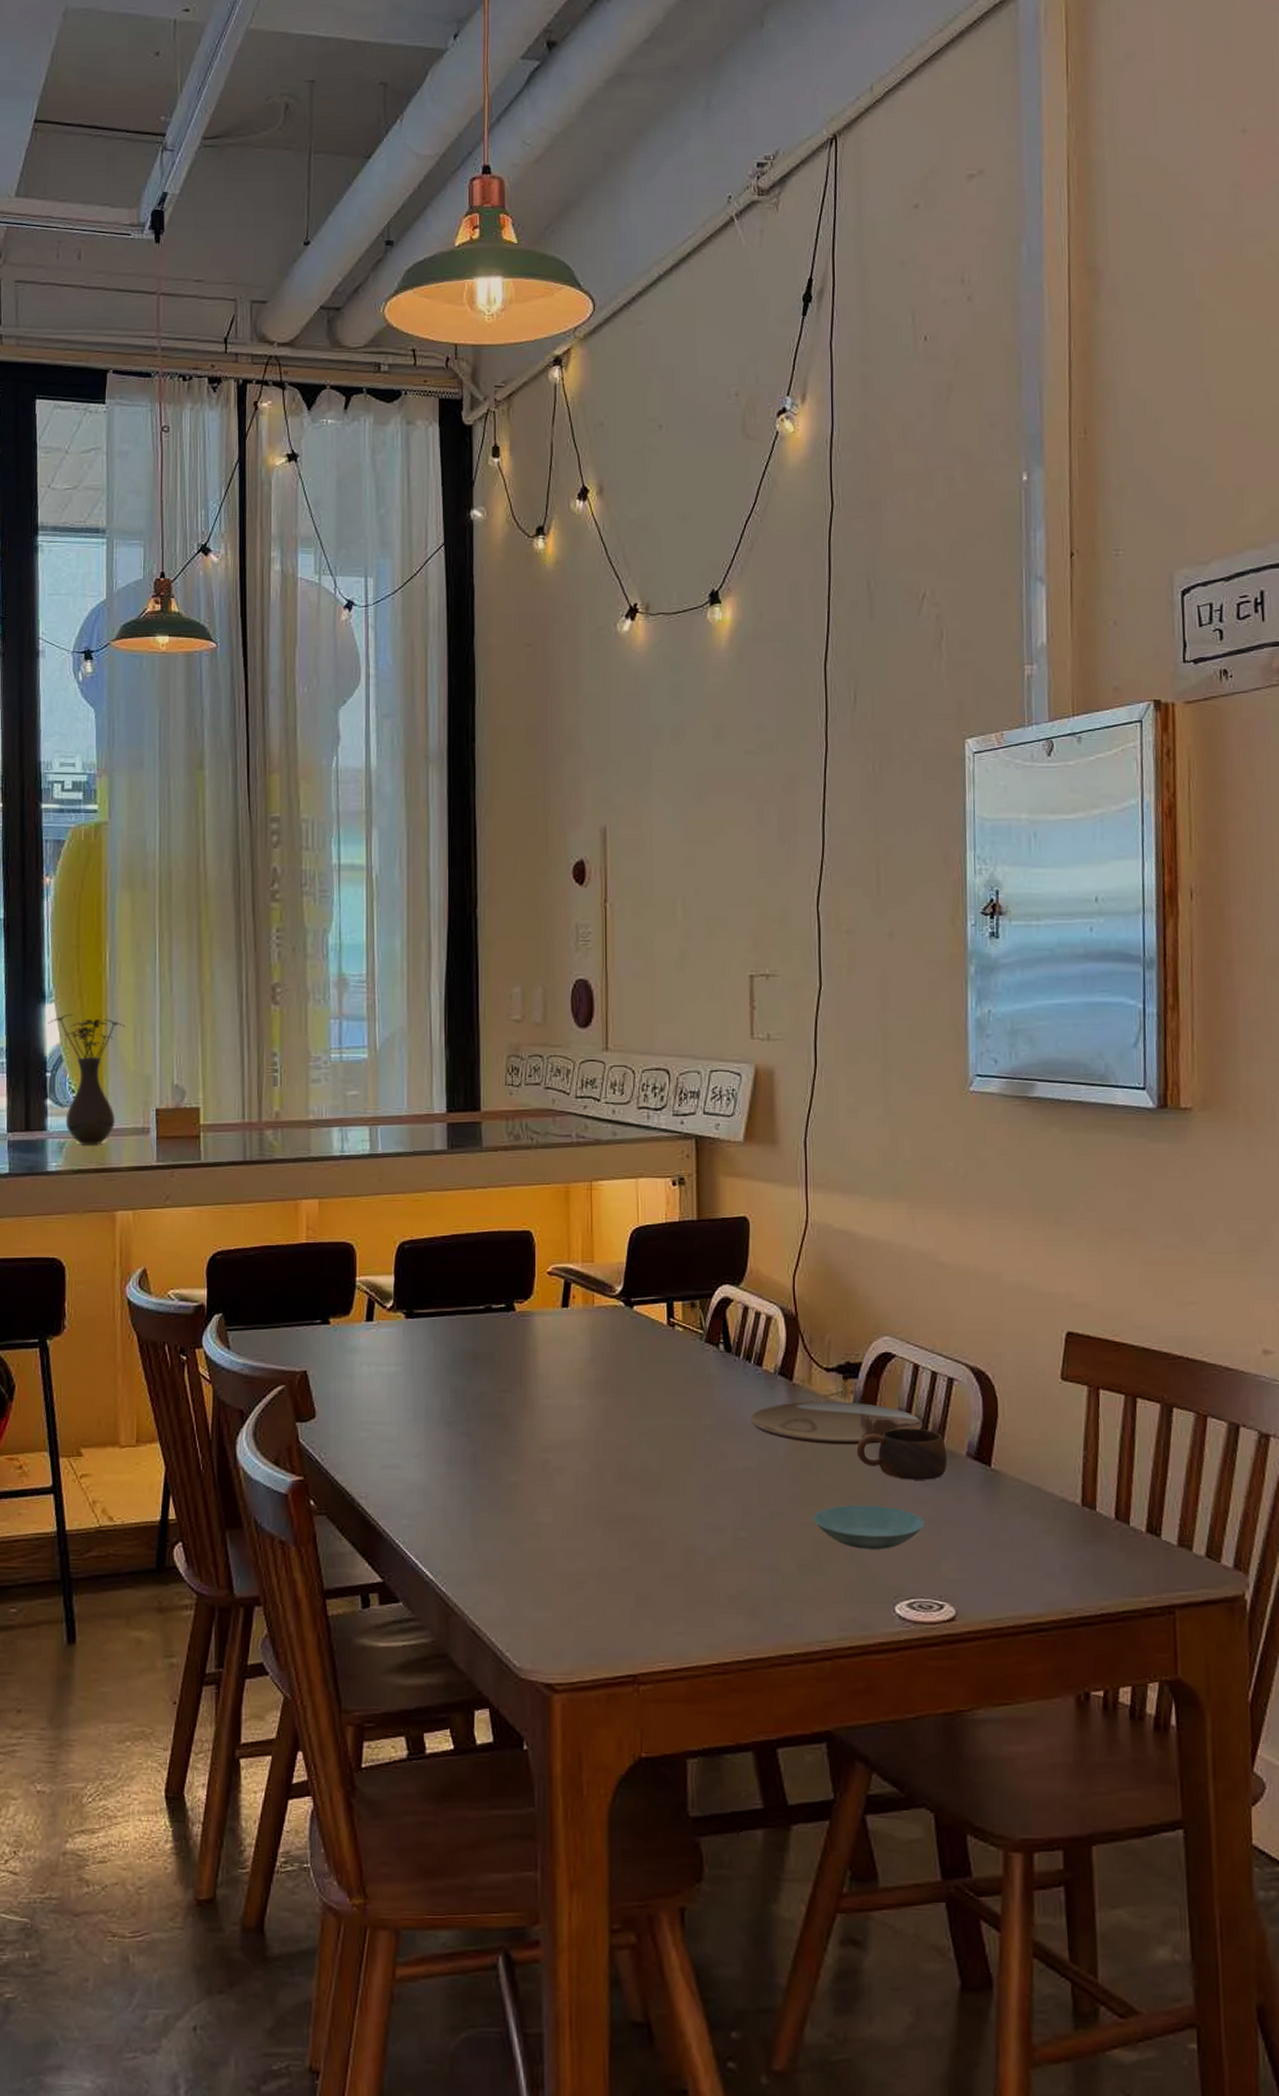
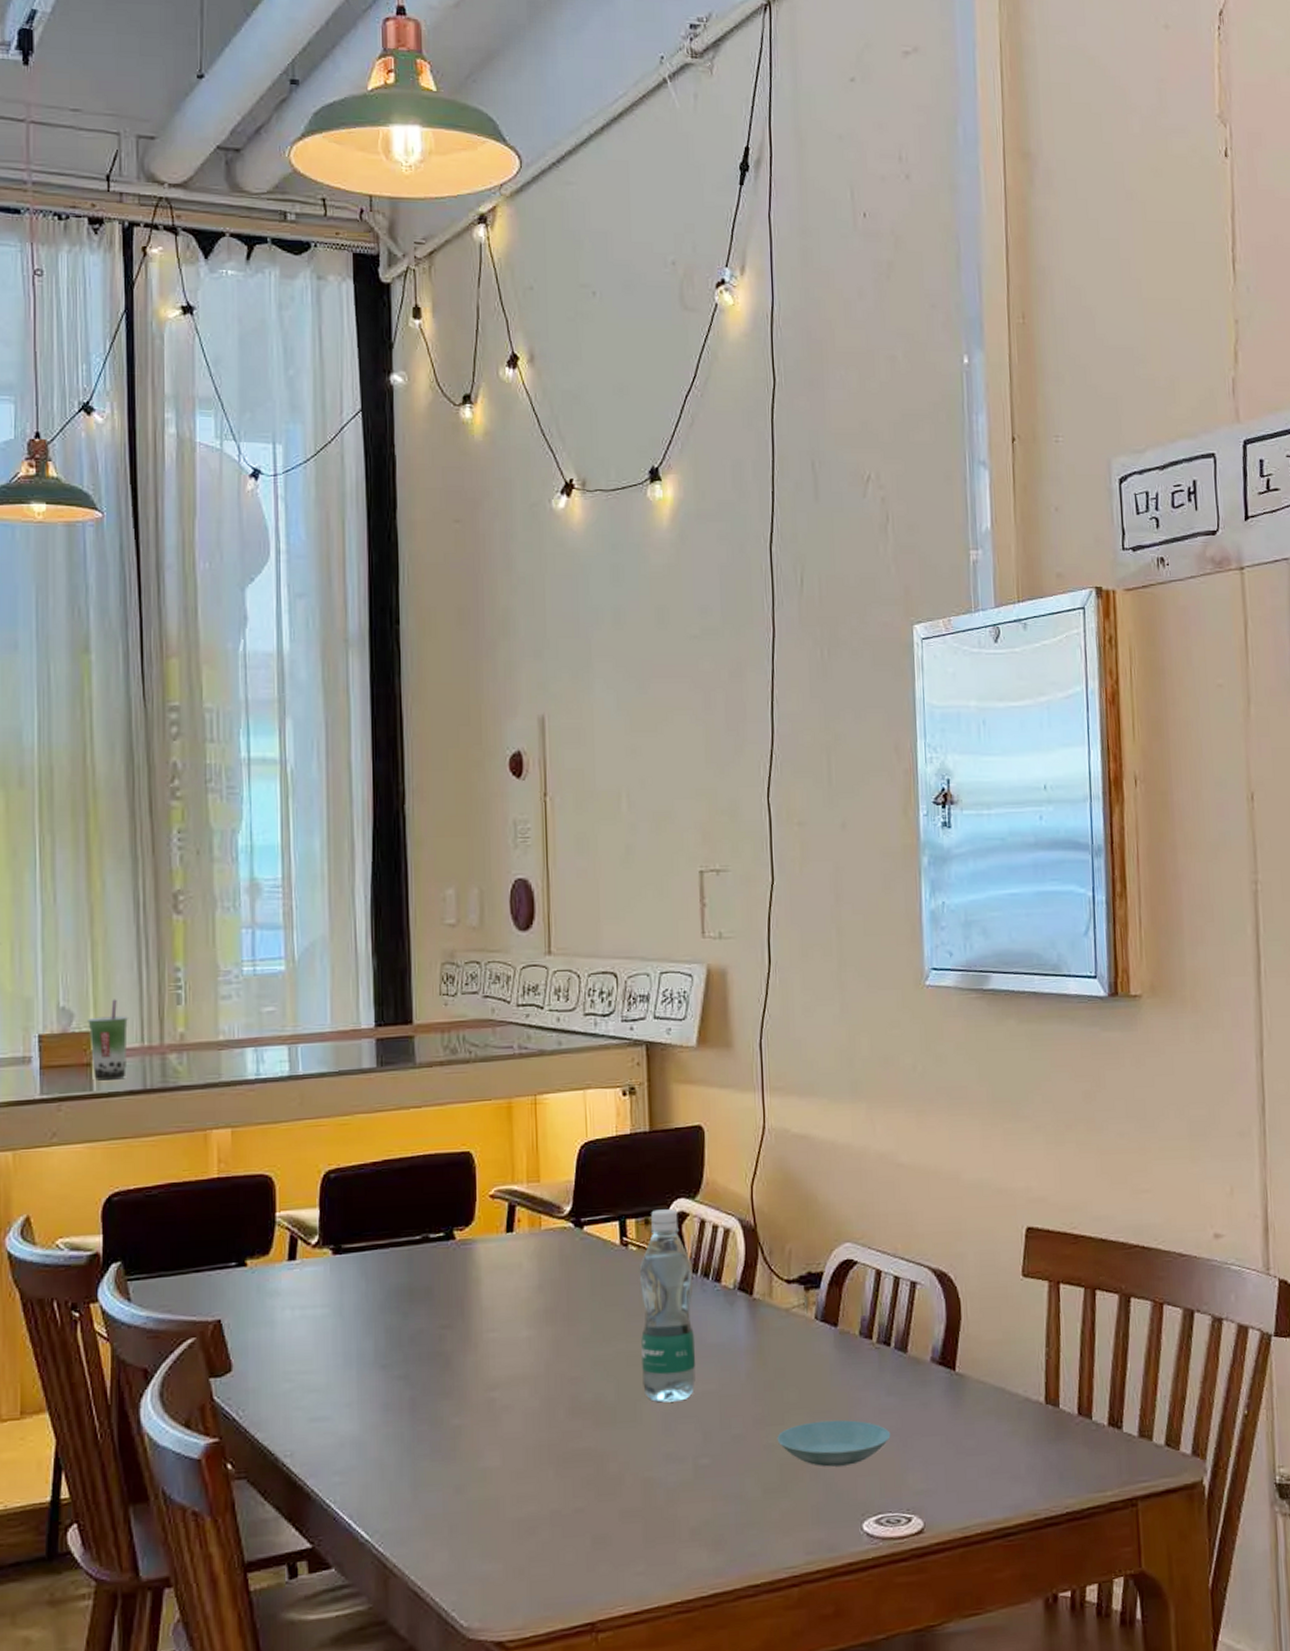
beverage cup: none [196,1079,233,1151] -> present [86,999,129,1080]
bottle: none [684,1294,737,1476] -> present [639,1209,696,1403]
plate: present [750,1402,923,1445] -> none [709,1313,887,1360]
cup: present [856,1428,948,1480] -> none [820,1336,912,1391]

